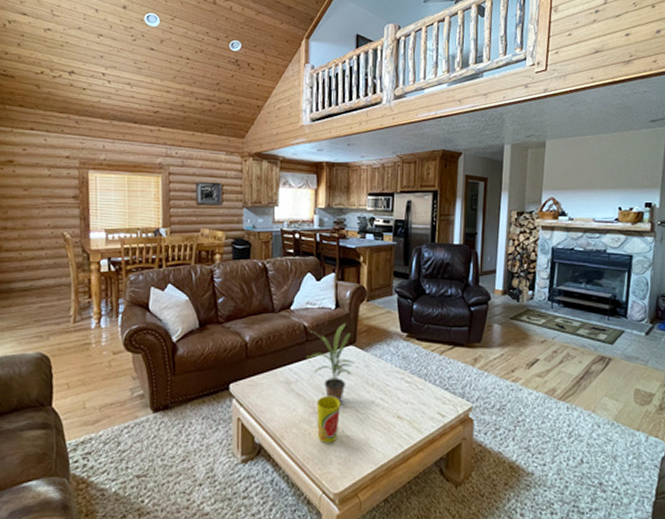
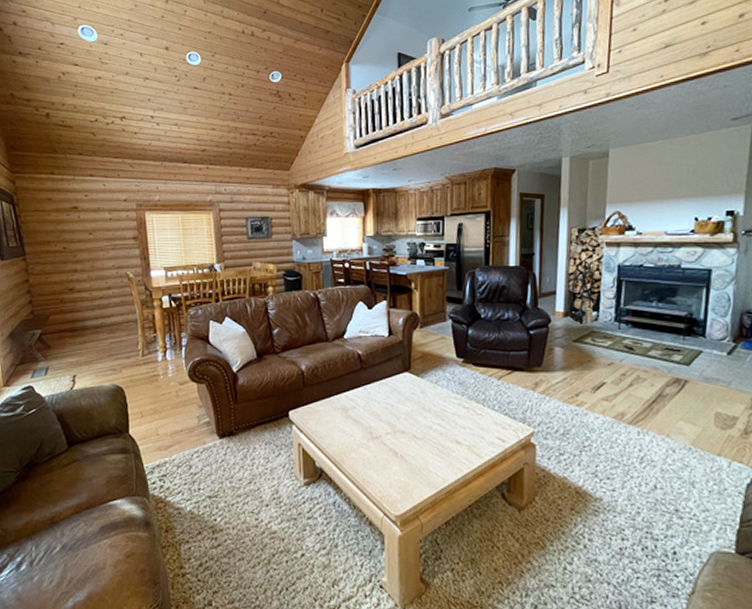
potted plant: present [306,324,355,403] -> none [362,351,411,429]
cup: present [316,395,340,443] -> none [374,421,398,467]

